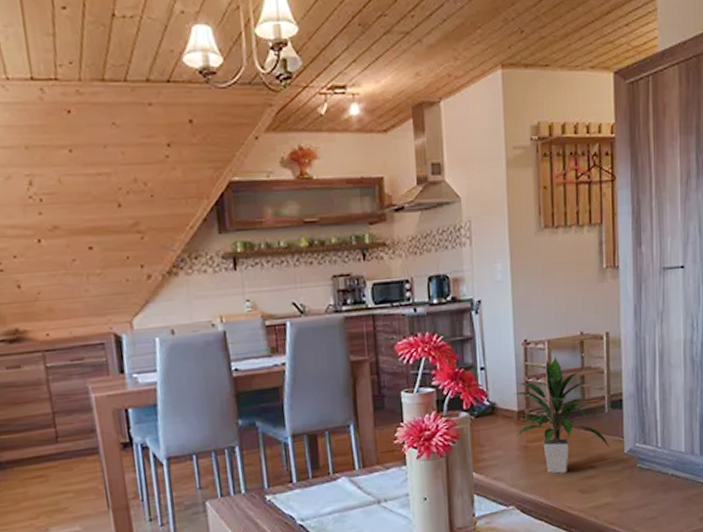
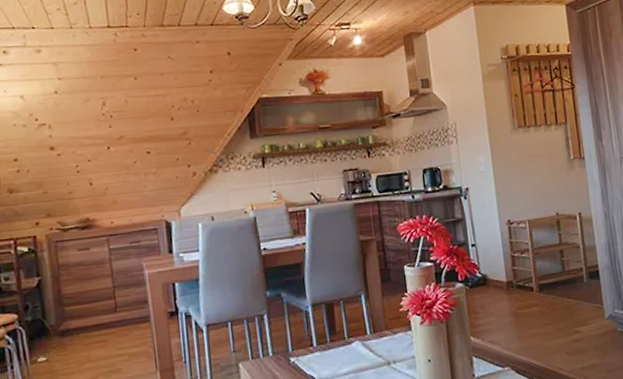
indoor plant: present [514,357,610,474] -> none [502,234,591,338]

